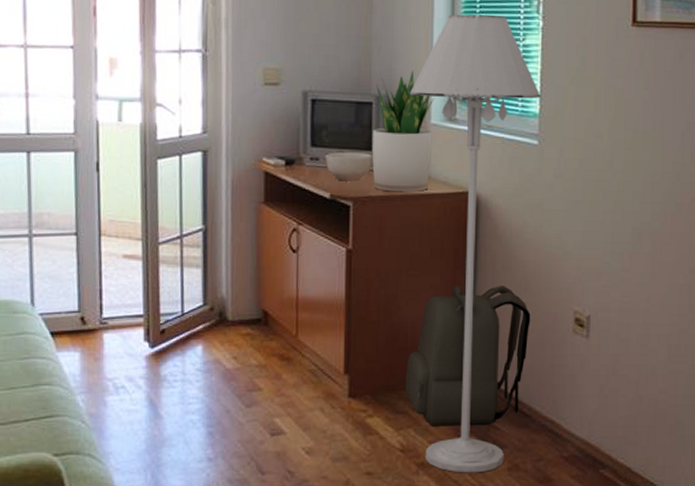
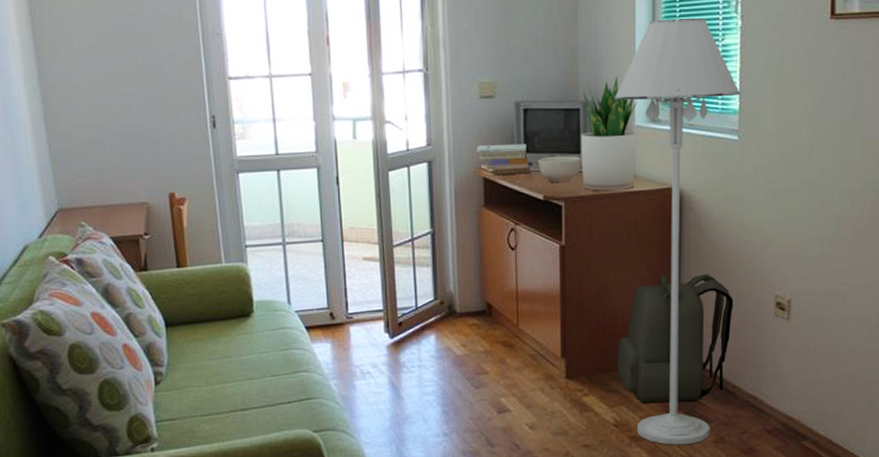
books: none [258,135,317,170] -> present [477,143,530,176]

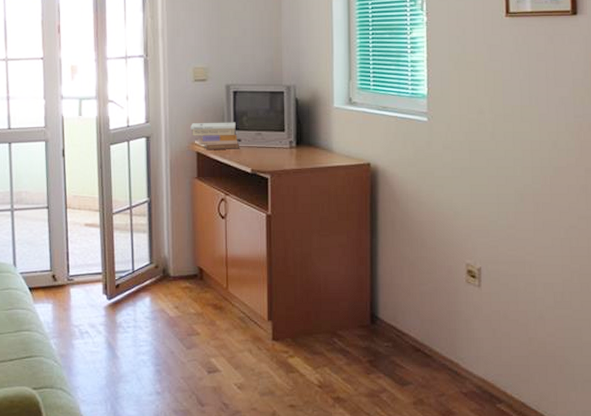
bowl: present [537,155,582,183] -> none [246,133,287,158]
planter: present [581,76,638,191] -> none [285,64,336,166]
floor lamp: present [614,18,741,445] -> none [314,15,429,407]
backpack: present [617,274,734,404] -> none [320,243,428,365]

